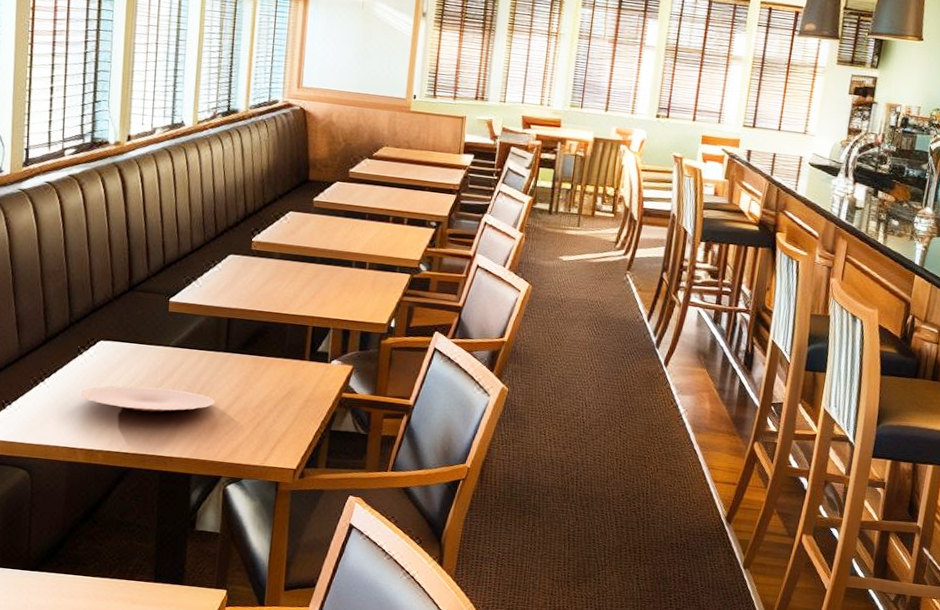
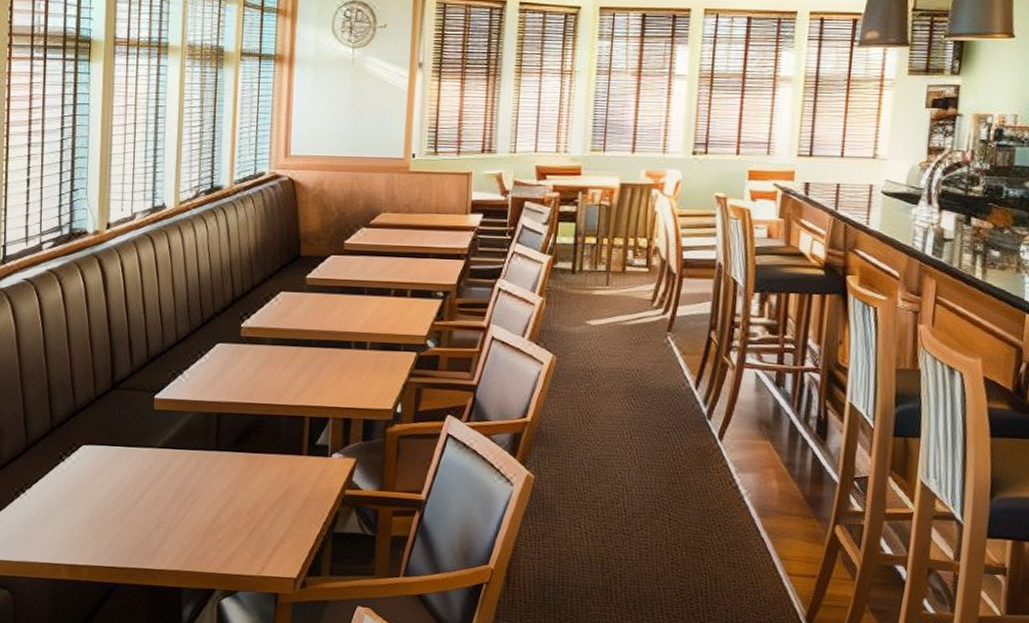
plate: present [80,385,215,413] -> none [63,492,206,521]

